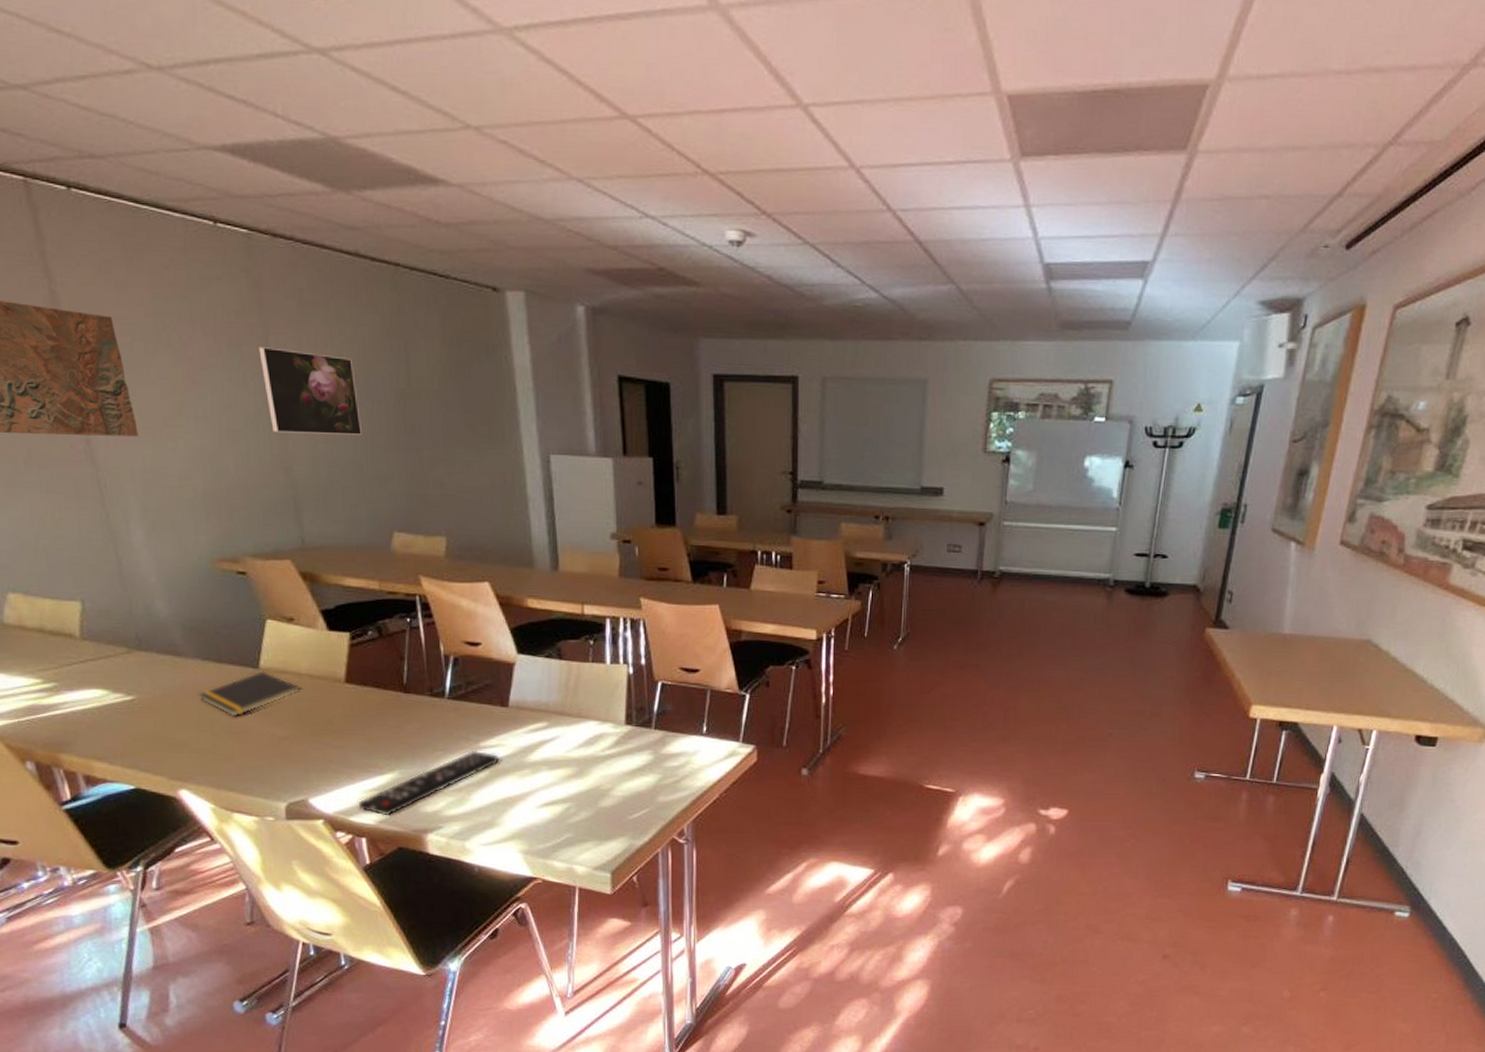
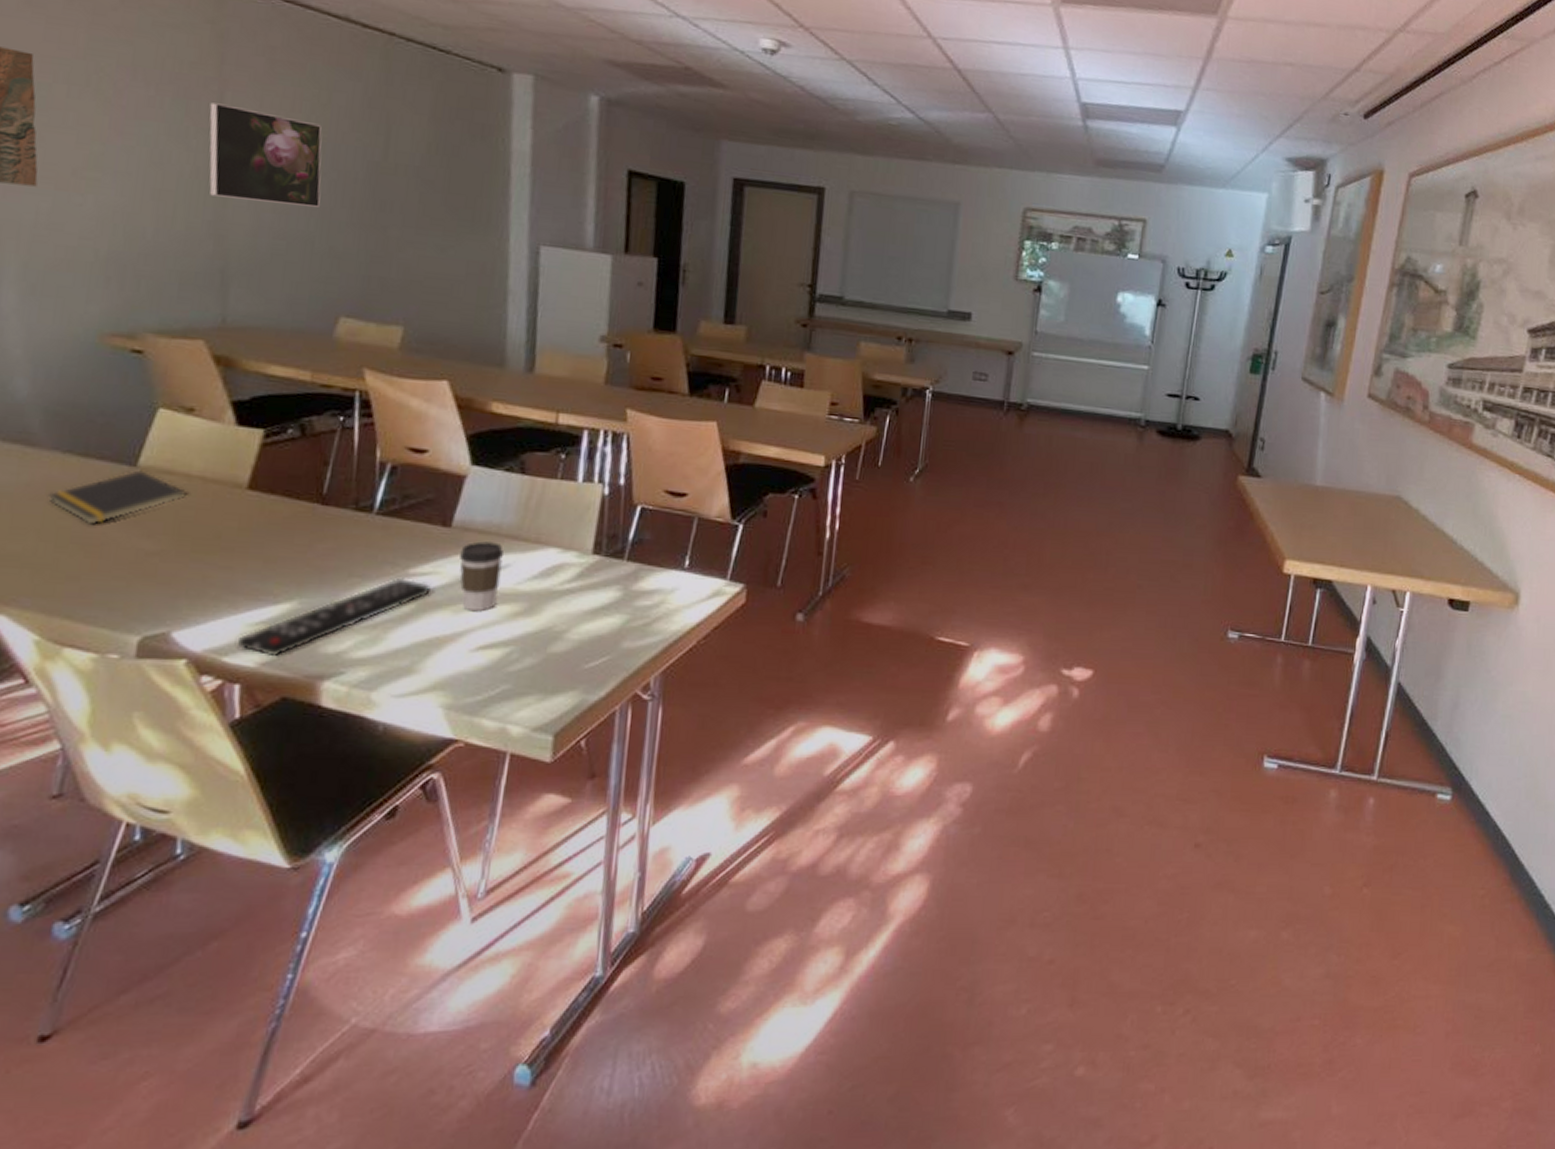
coffee cup: none [518,718,553,776] -> present [460,541,503,612]

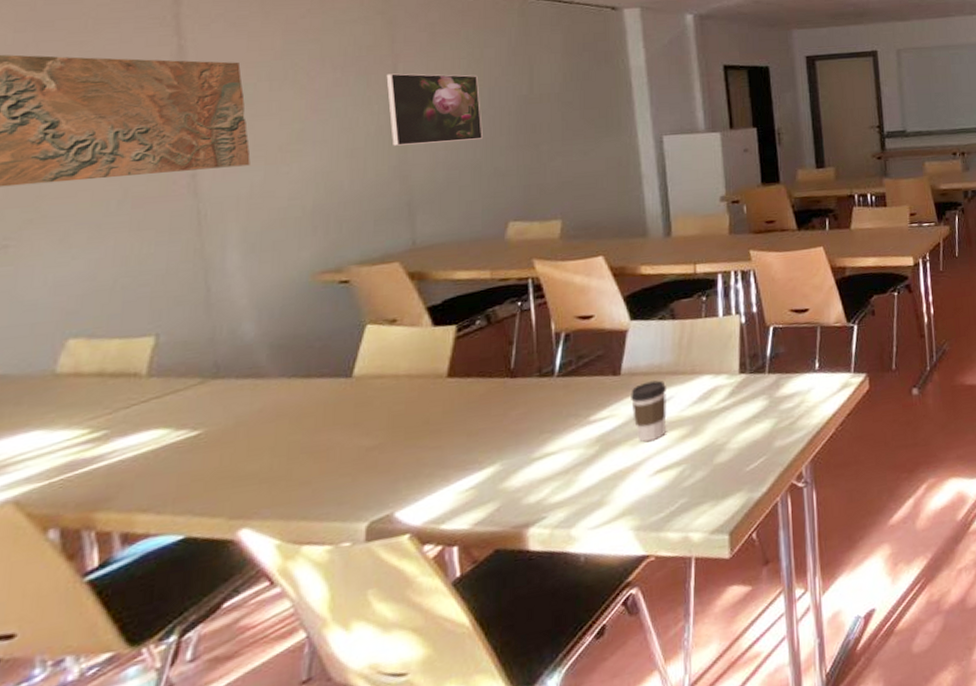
notepad: present [49,470,186,525] -> none [279,379,396,434]
remote control: present [236,577,432,657] -> none [451,425,611,517]

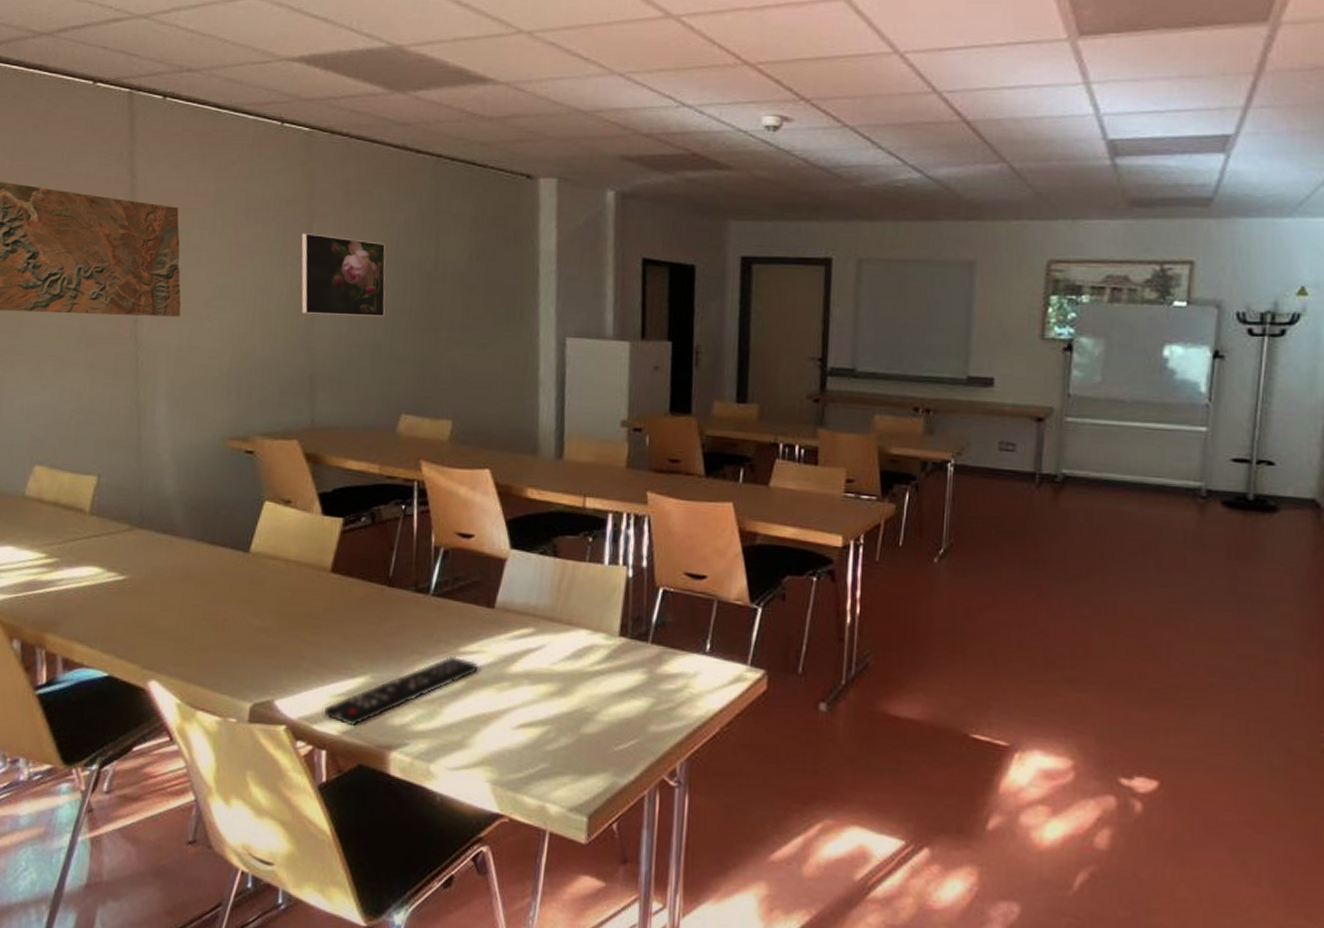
remote control: none [451,425,611,517] -> present [323,655,479,727]
coffee cup: present [631,380,667,443] -> none [502,622,540,691]

